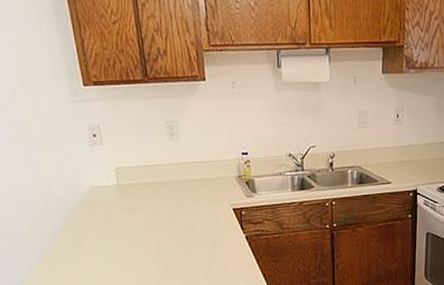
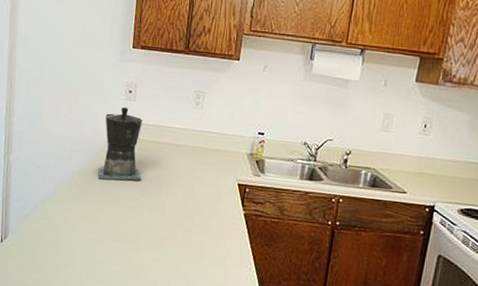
coffee maker: none [73,153,131,236] -> present [98,107,143,182]

